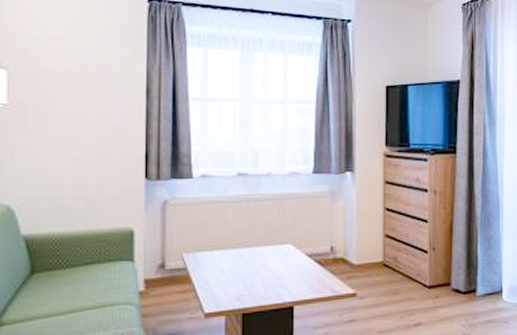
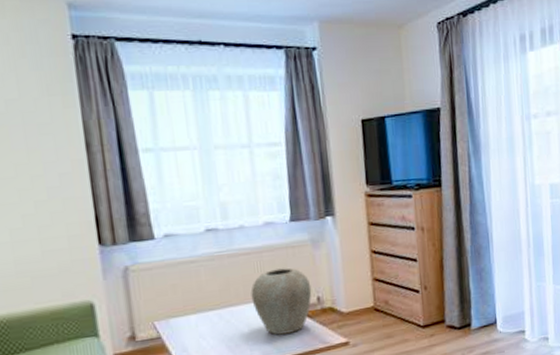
vase: none [271,216,326,279] -> present [251,267,312,335]

